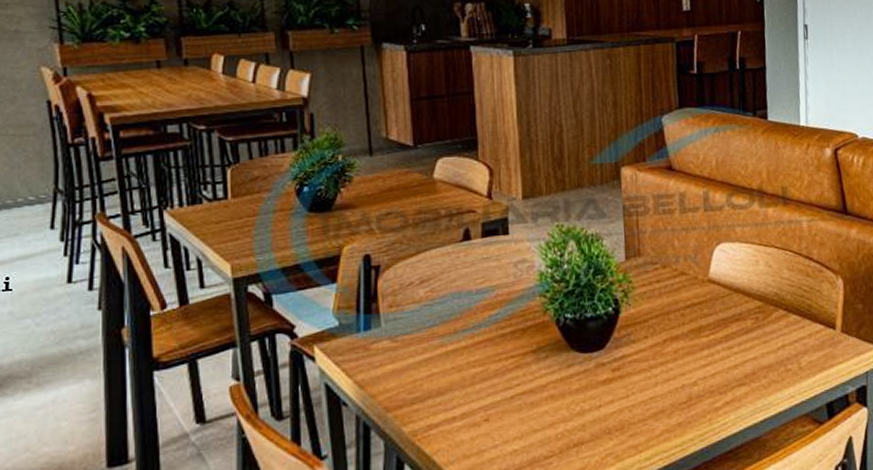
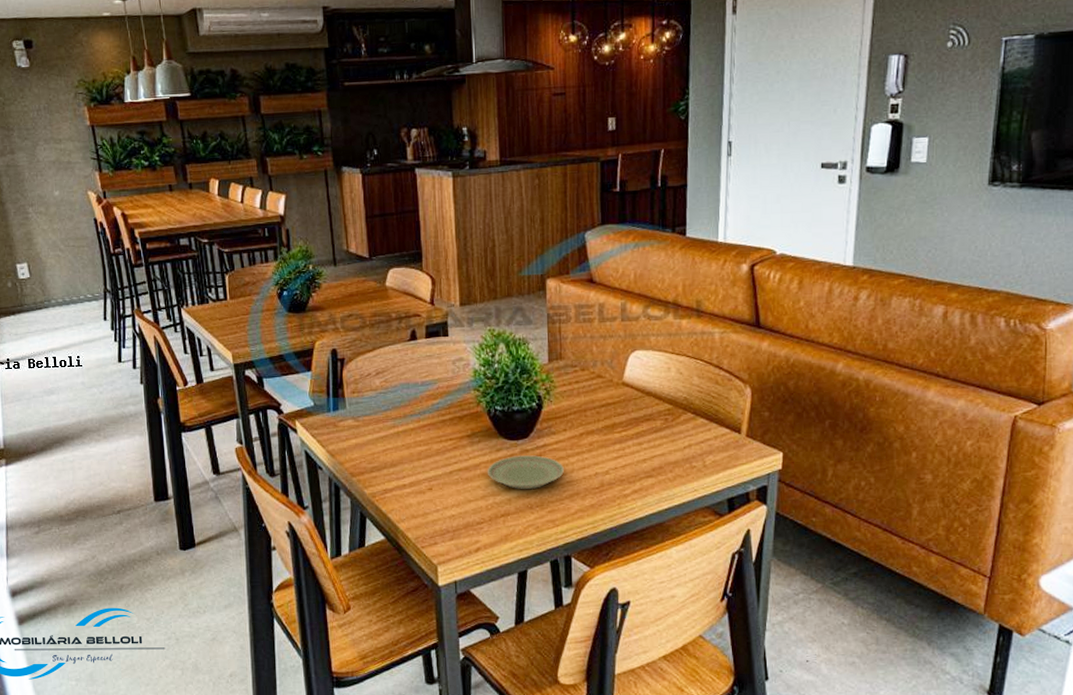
plate: none [556,369,646,411] -> present [487,455,564,489]

